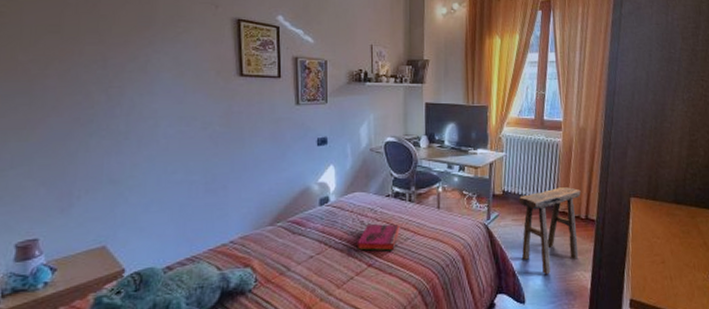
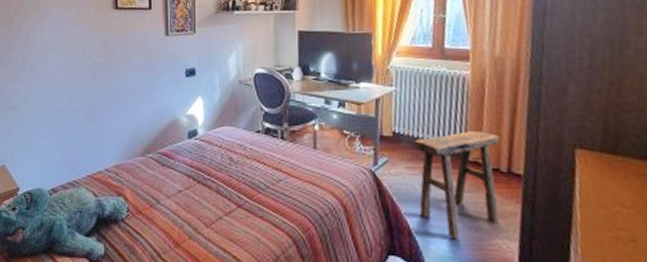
hardback book: present [358,223,400,251] -> none [227,160,272,192]

